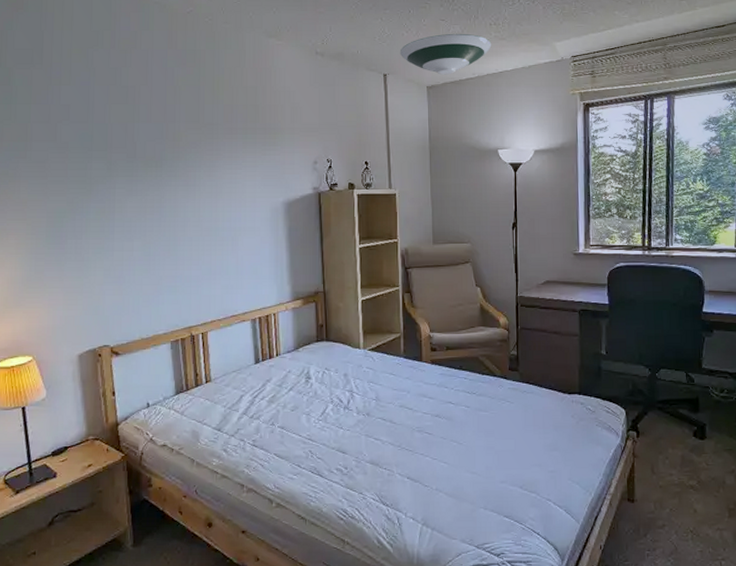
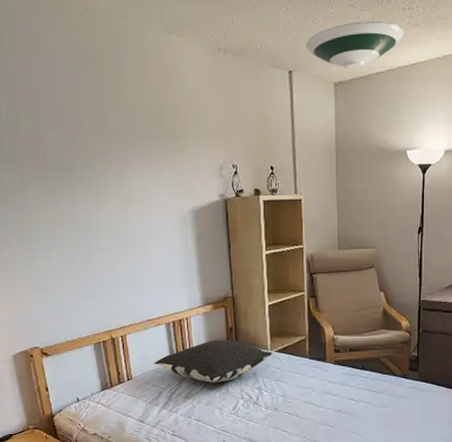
pillow: none [236,337,366,385] -> present [154,339,273,383]

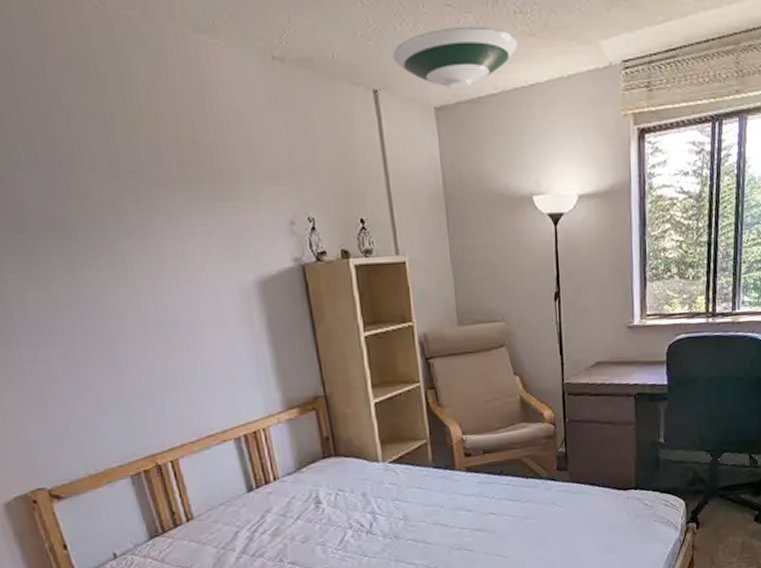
pillow: present [154,339,273,383] -> none [222,453,386,513]

